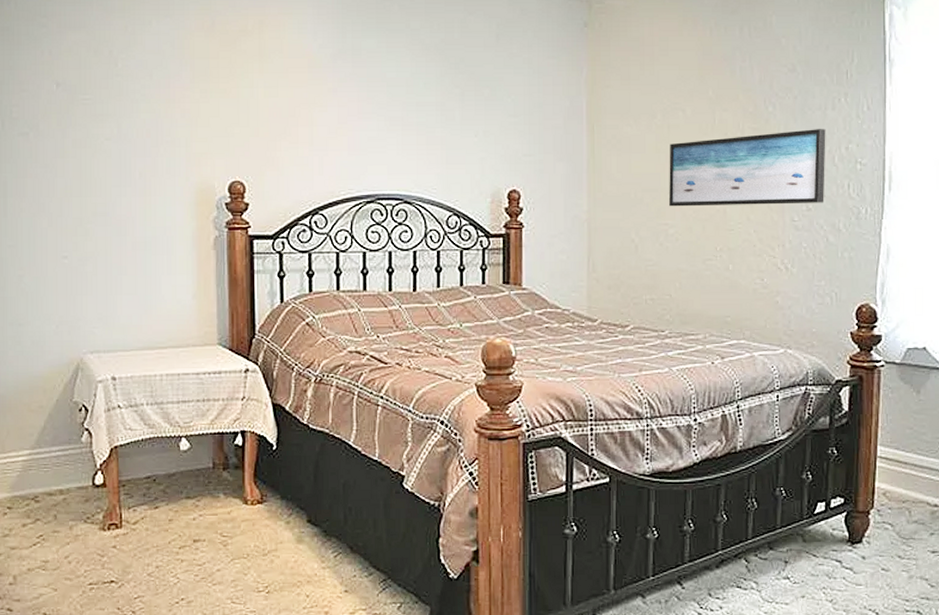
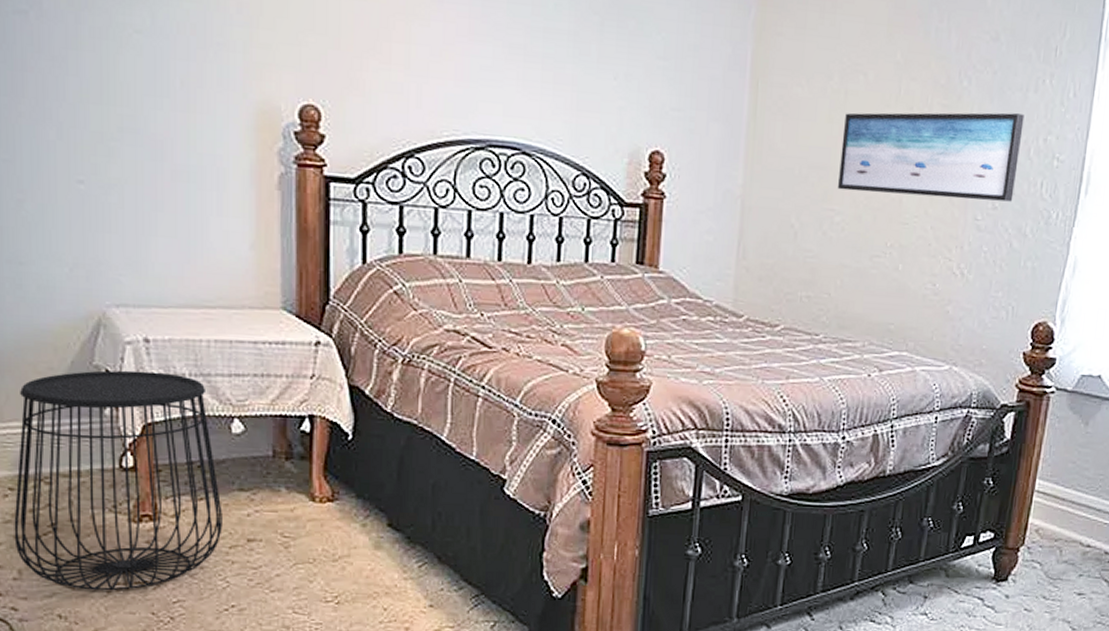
side table: none [11,404,173,591] -> present [14,370,222,591]

